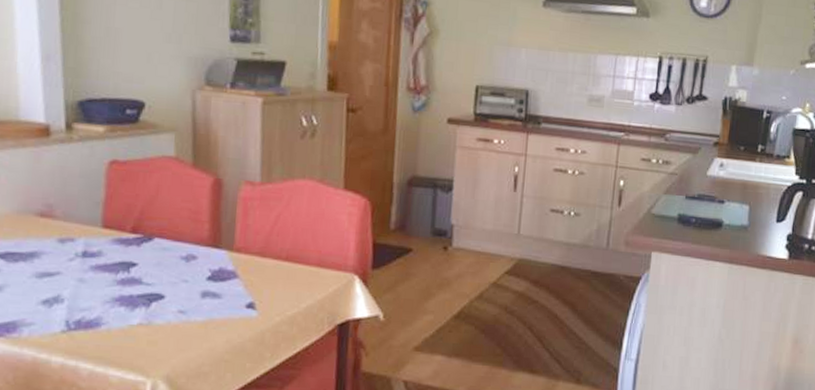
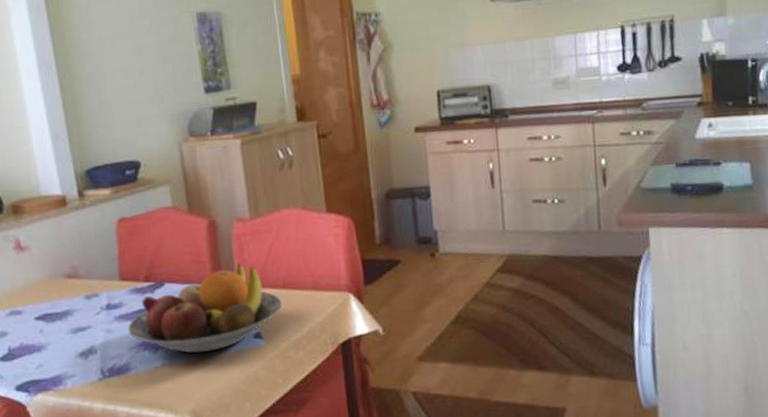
fruit bowl: none [104,227,283,317] -> present [127,263,283,354]

